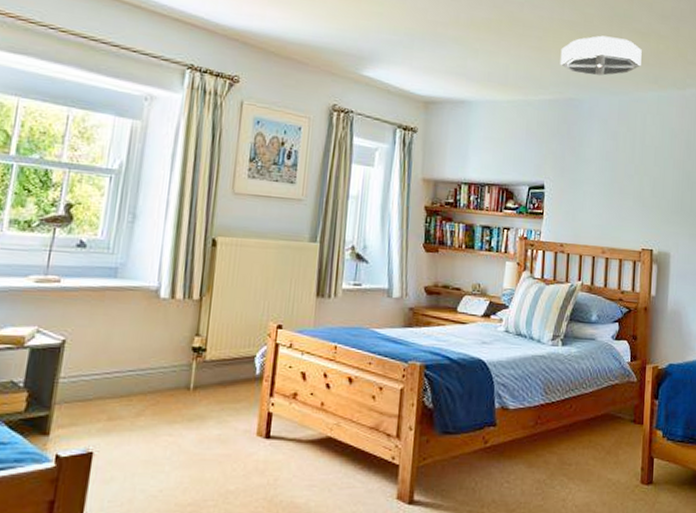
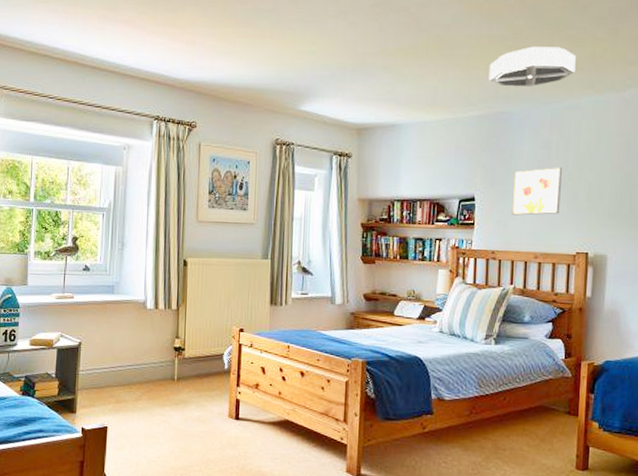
wall art: none [580,159,629,208] -> present [511,167,562,216]

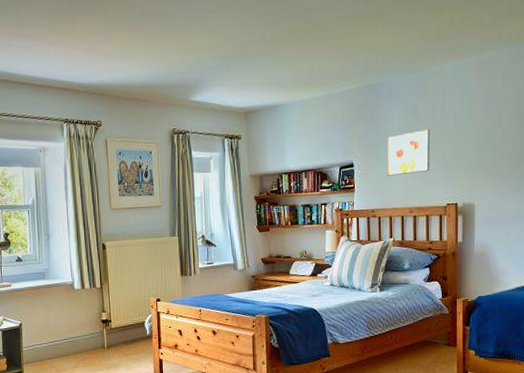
ceiling light: present [488,46,576,87] -> none [358,19,436,61]

